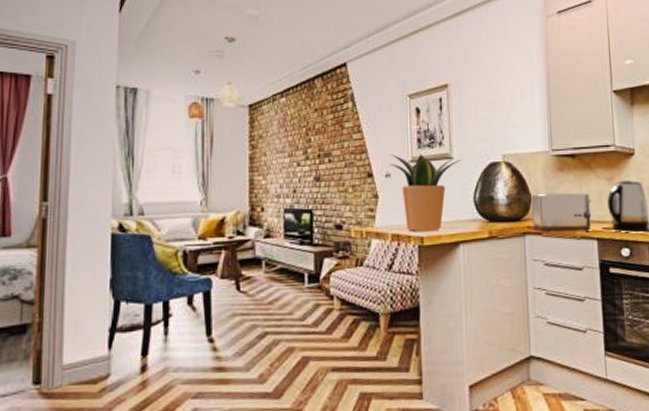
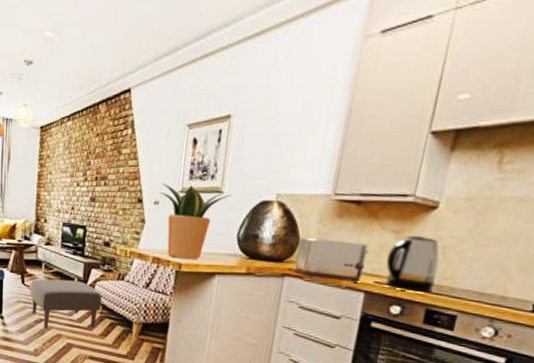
ottoman: none [248,275,340,343] -> present [29,279,102,328]

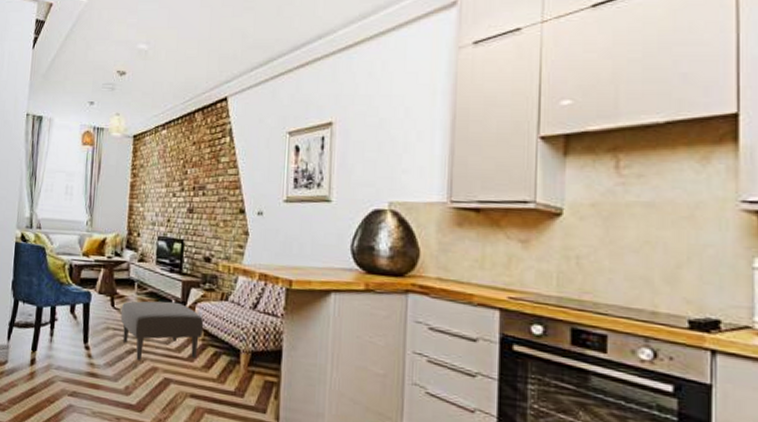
potted plant: present [159,183,231,260] -> none [263,193,341,276]
toaster: present [294,237,369,283] -> none [418,248,496,299]
kettle: present [385,235,440,294] -> none [518,245,576,310]

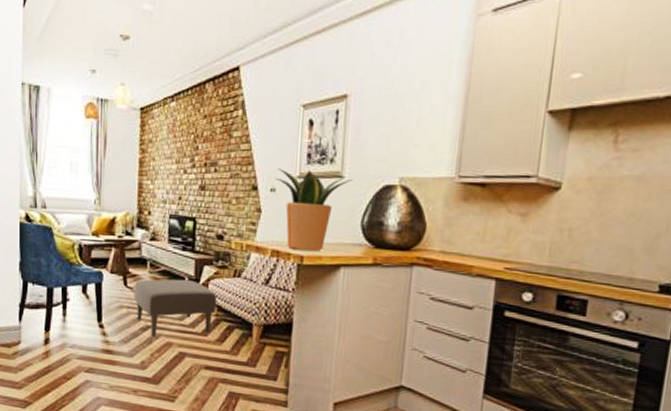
potted plant: none [263,193,341,276] -> present [276,169,353,252]

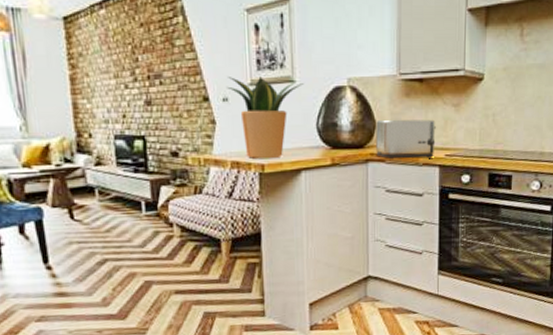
ottoman: present [133,279,217,336] -> none [82,203,180,269]
toaster: none [423,222,497,269] -> present [376,119,436,160]

